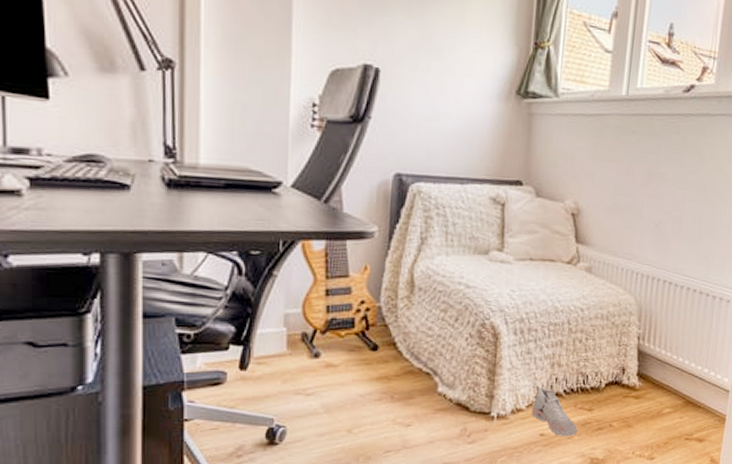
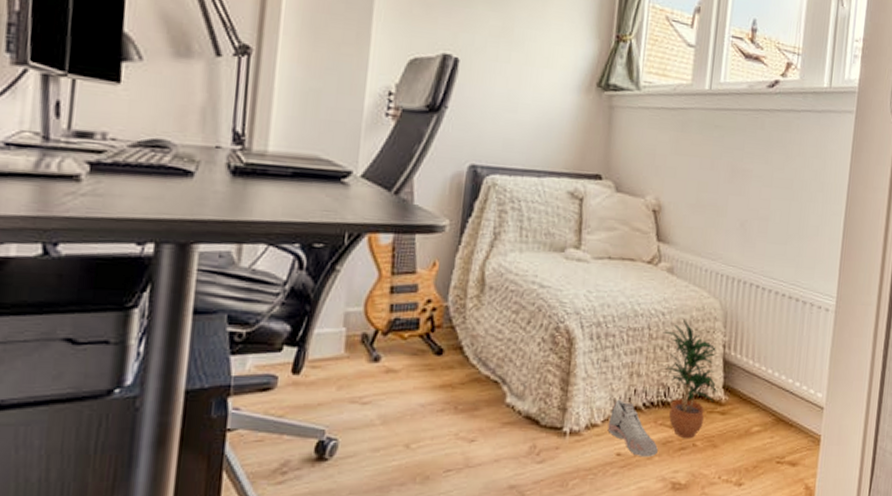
potted plant: none [582,314,632,420] -> present [663,318,717,439]

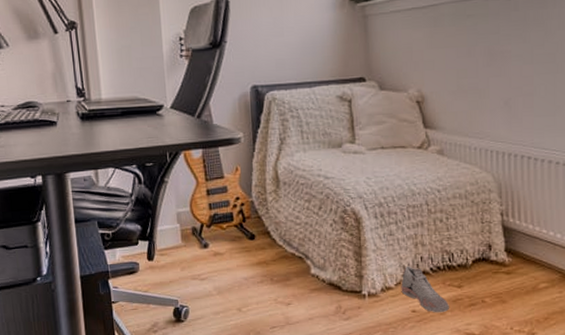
potted plant: present [663,318,717,439] -> none [440,193,499,297]

